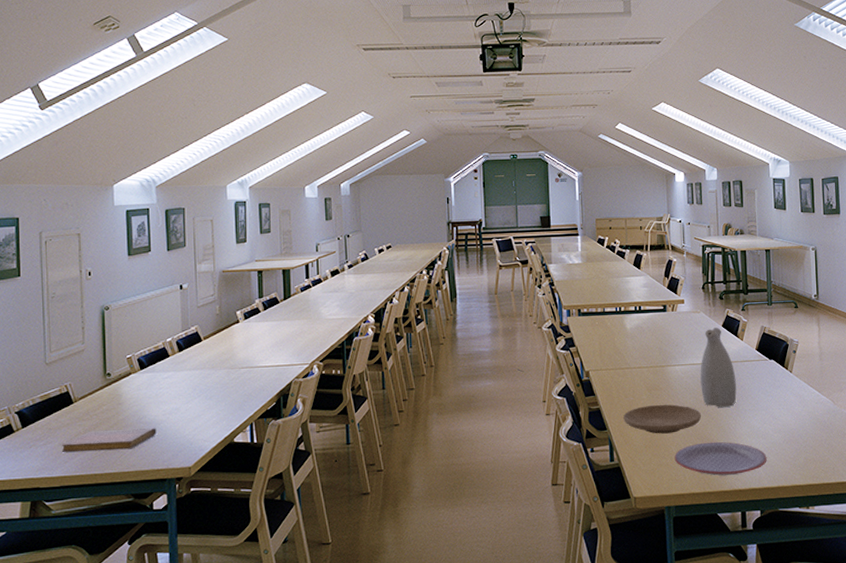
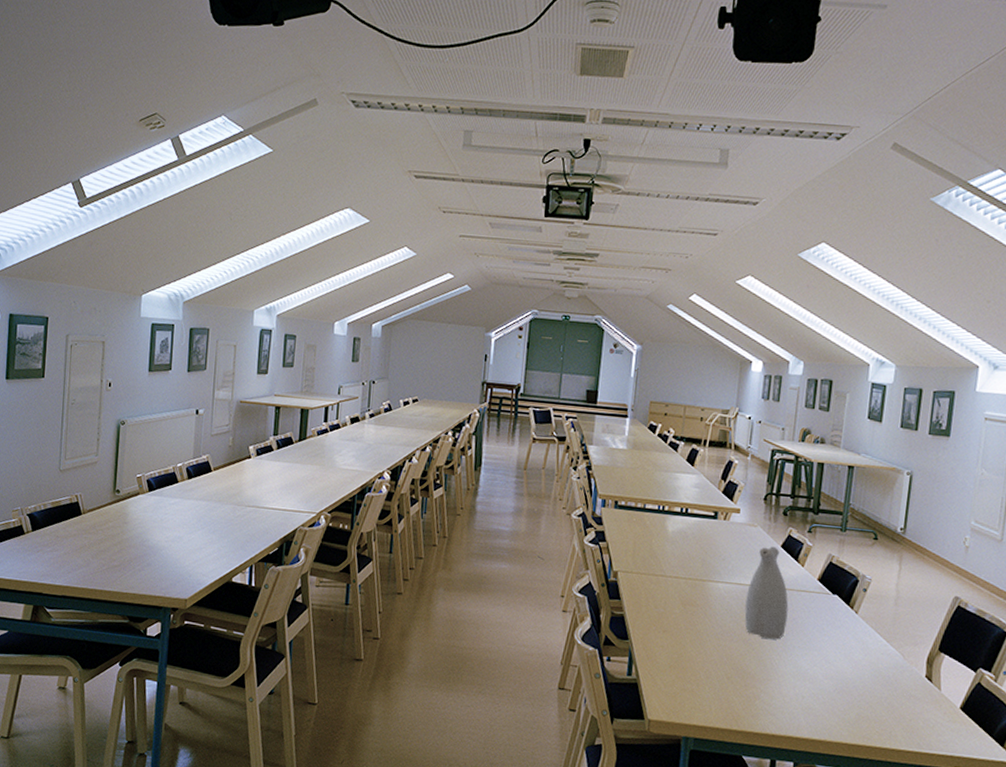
notebook: present [61,428,156,453] -> none [66,545,158,571]
plate: present [623,404,701,434] -> none [649,621,740,657]
plate: present [674,441,767,476] -> none [701,673,811,718]

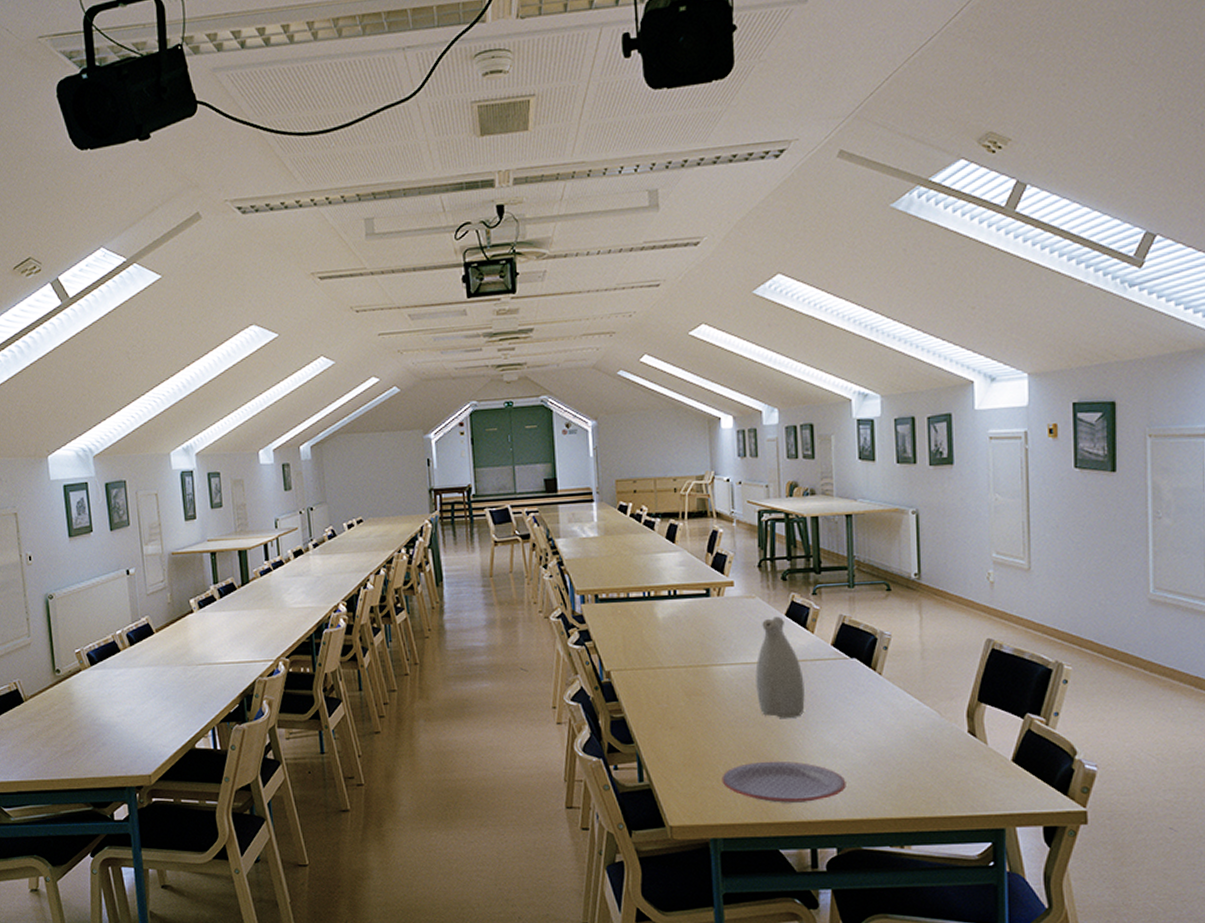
plate: none [701,673,811,718] -> present [721,761,846,803]

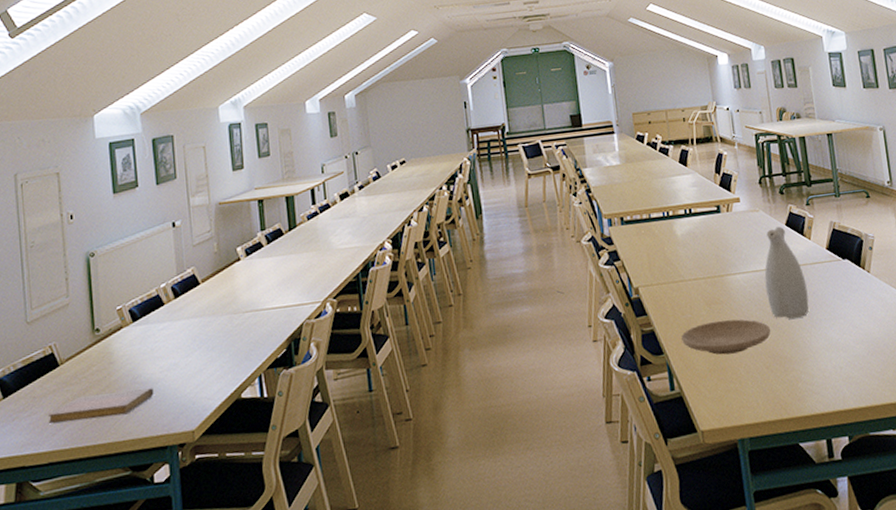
notebook: none [15,730,112,756] -> present [47,388,154,424]
plate: none [655,713,757,750] -> present [681,319,770,355]
plate: present [721,761,846,803] -> none [743,358,851,399]

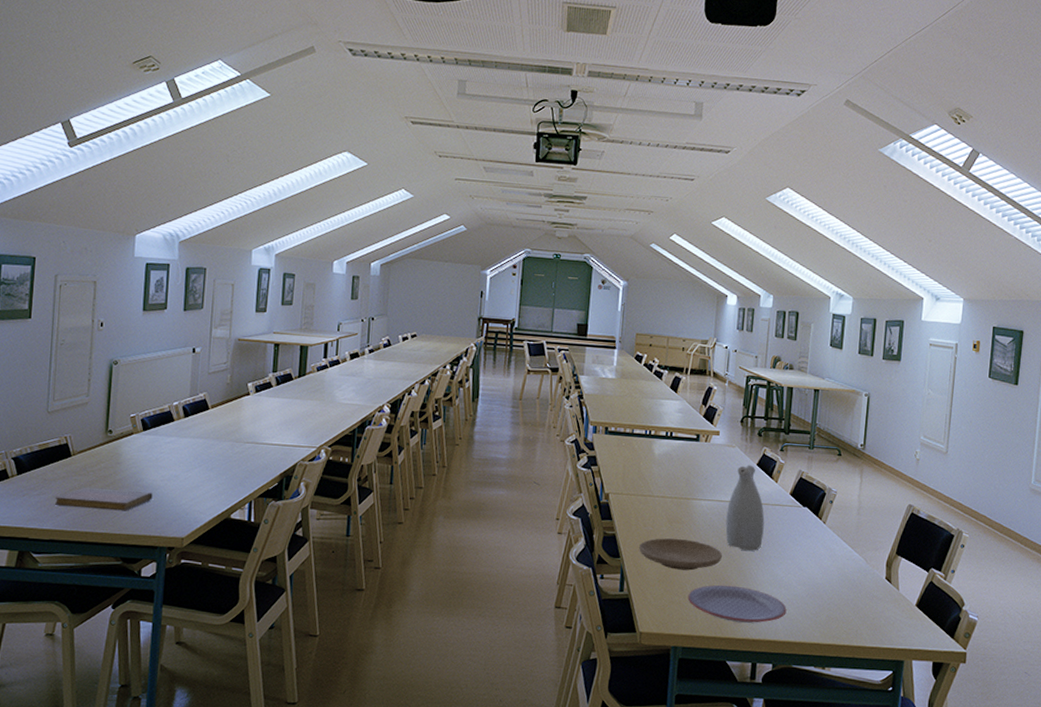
plate: none [743,358,851,399] -> present [687,584,787,623]

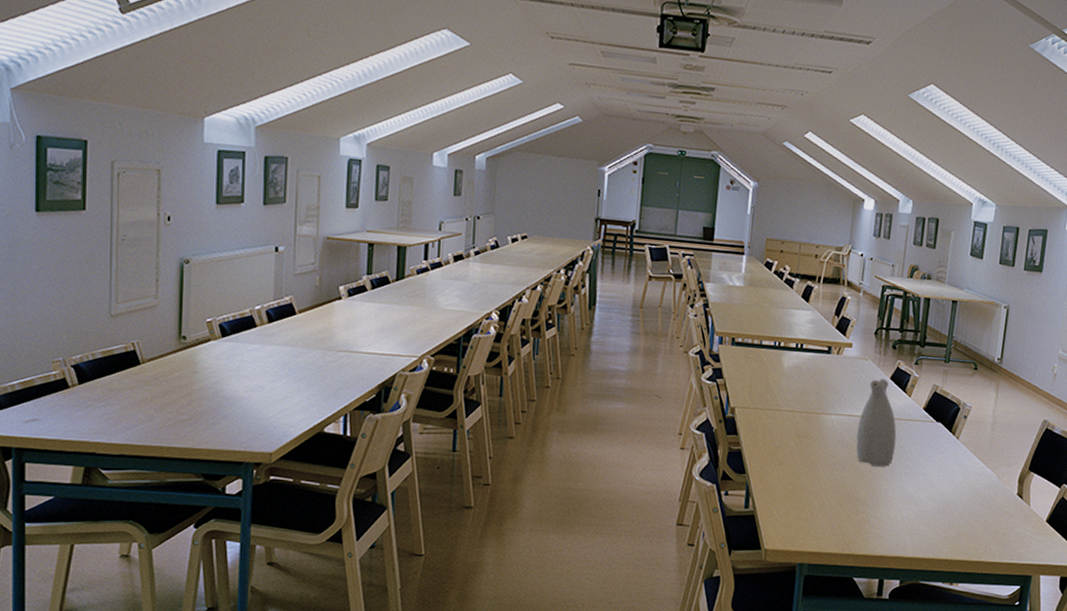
notebook: present [54,487,153,511] -> none [123,397,235,425]
plate: present [639,538,722,571] -> none [766,453,852,487]
plate: present [687,584,787,623] -> none [815,501,916,540]

